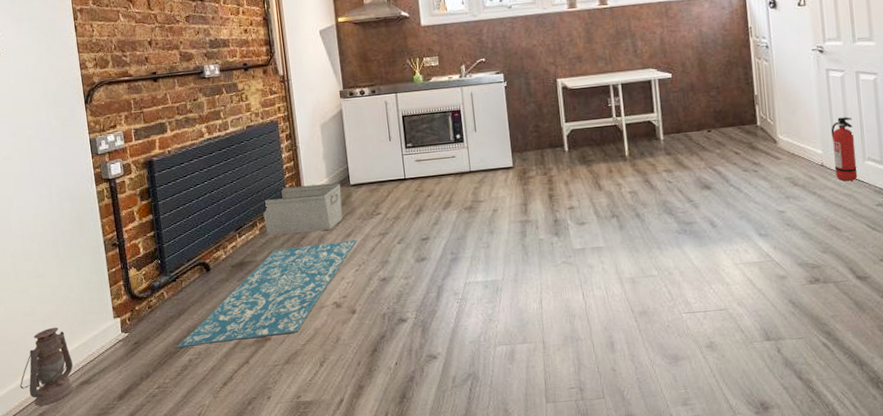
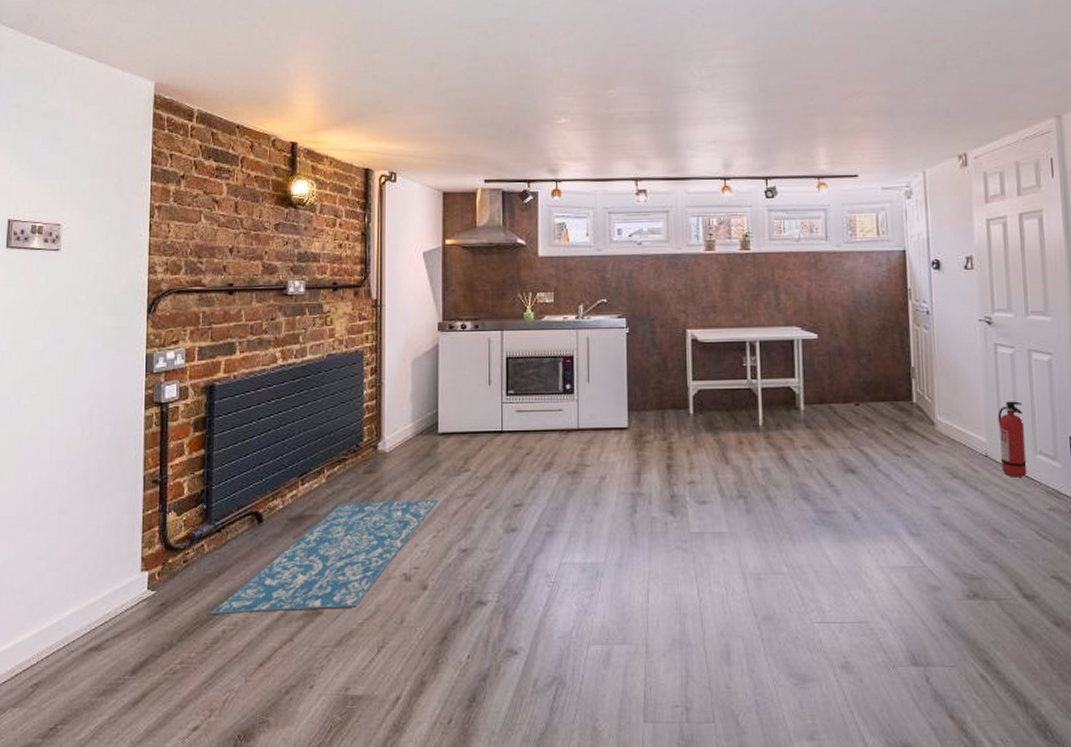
lantern: present [20,327,73,406] -> none [17,576,83,674]
storage bin: present [262,182,343,235] -> none [333,429,427,485]

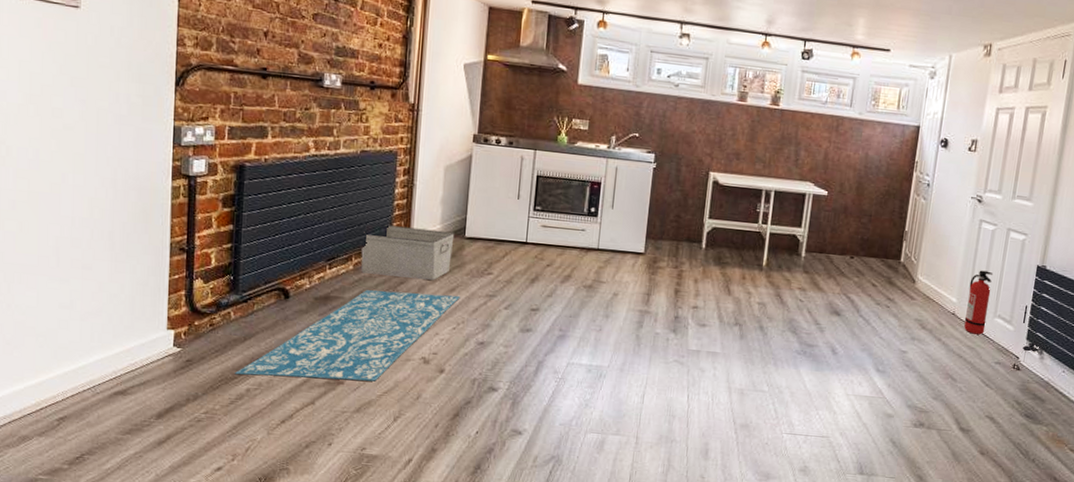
storage bin: none [333,429,427,485] -> present [361,225,455,280]

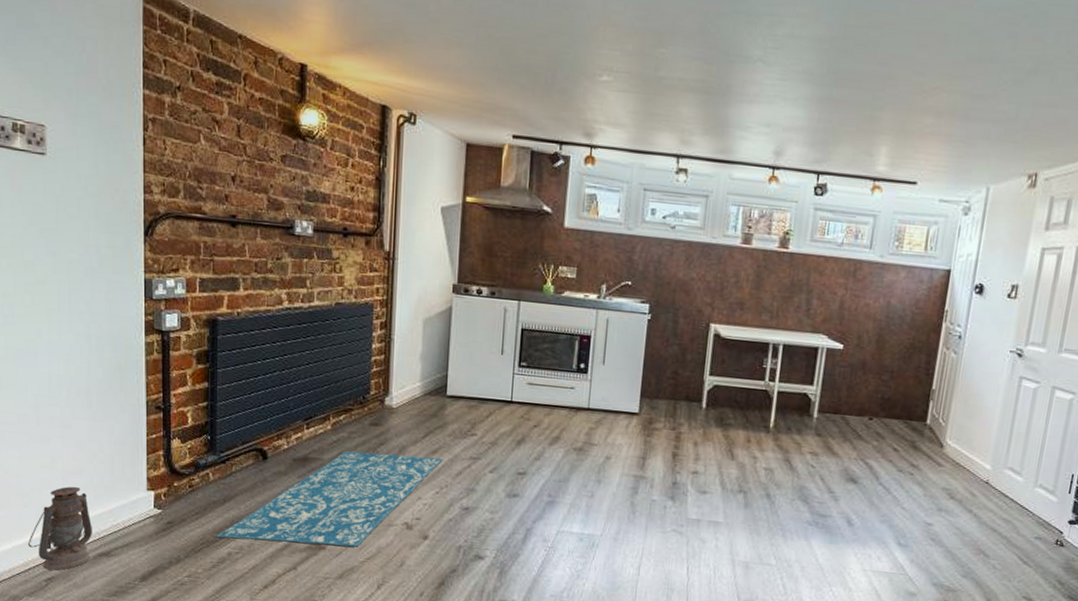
lantern: none [42,326,109,410] -> present [28,486,92,571]
storage bin: present [361,225,455,280] -> none [339,382,436,441]
fire extinguisher: present [964,270,994,335] -> none [999,434,1035,506]

